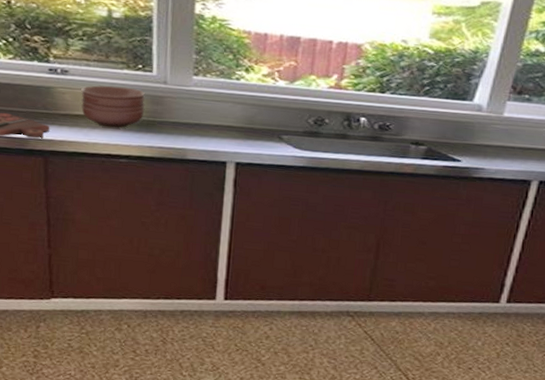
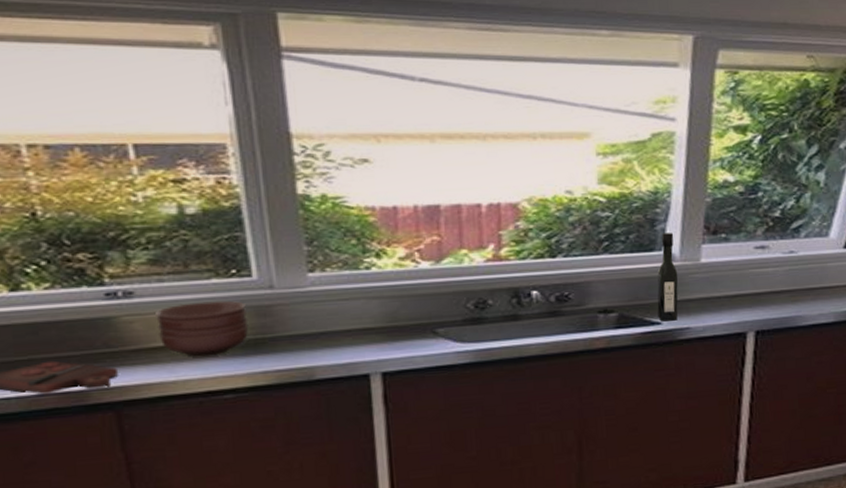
bottle: none [459,87,485,161] -> present [657,233,678,322]

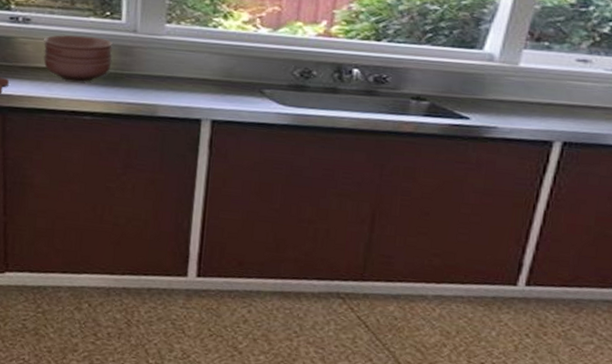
bottle: present [657,233,678,322] -> none [468,33,497,118]

